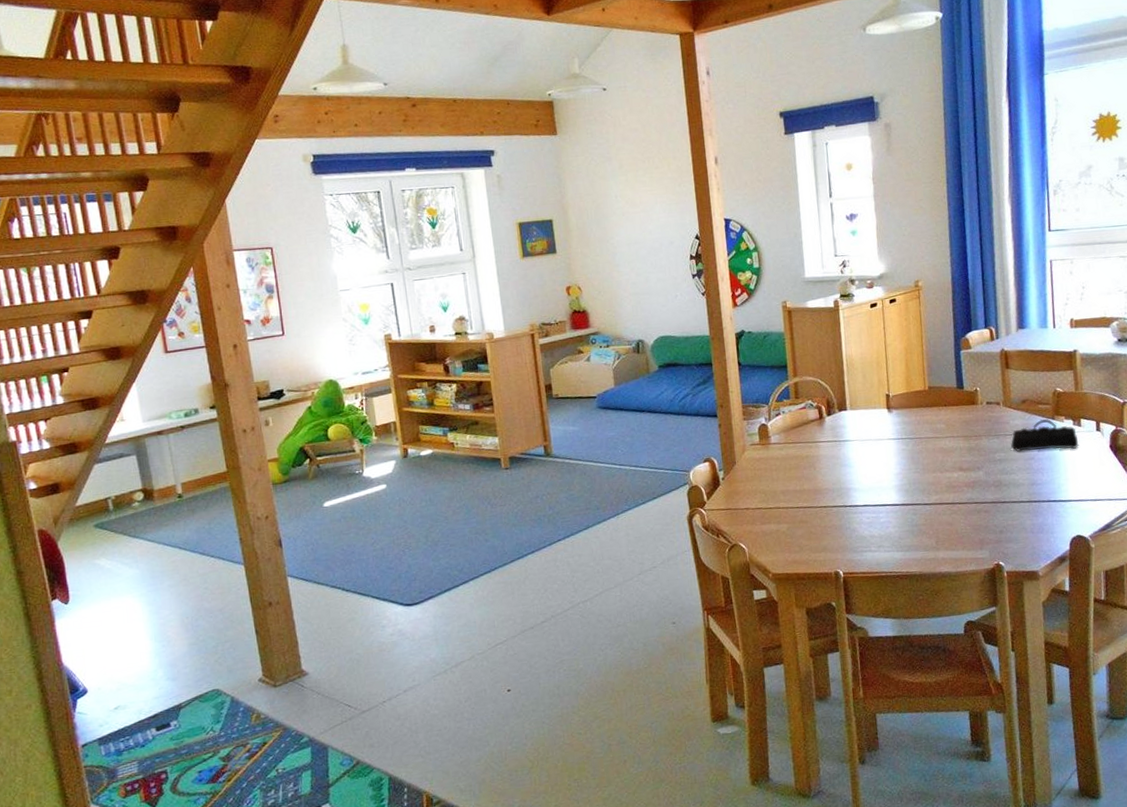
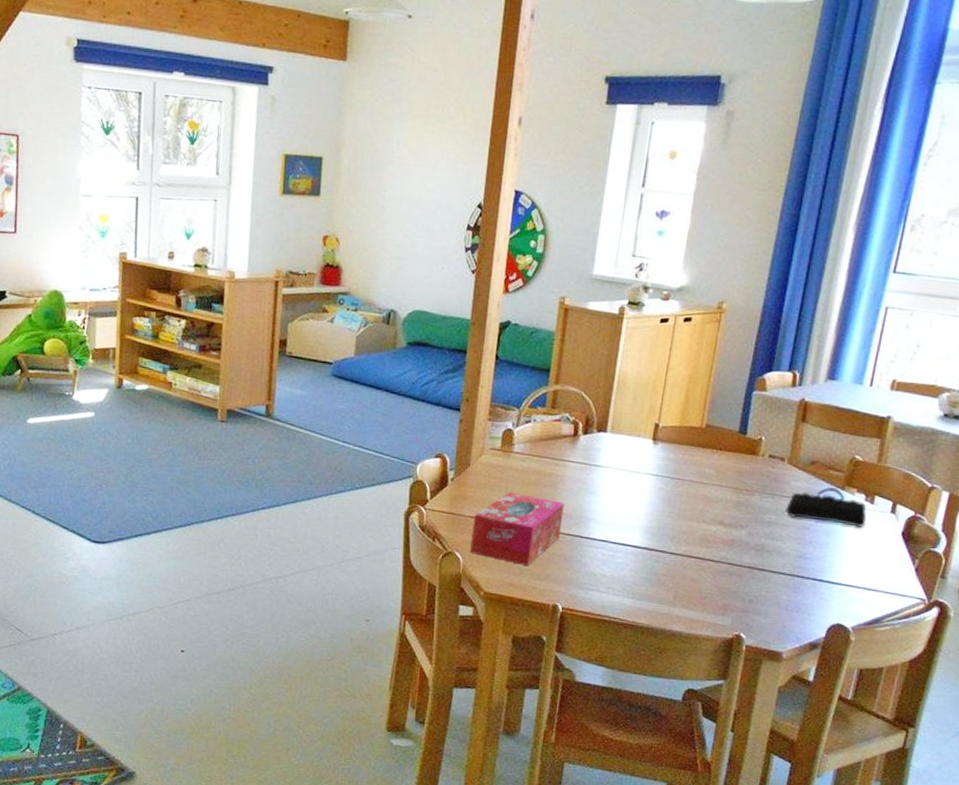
tissue box: none [749,479,827,543] -> present [470,492,565,566]

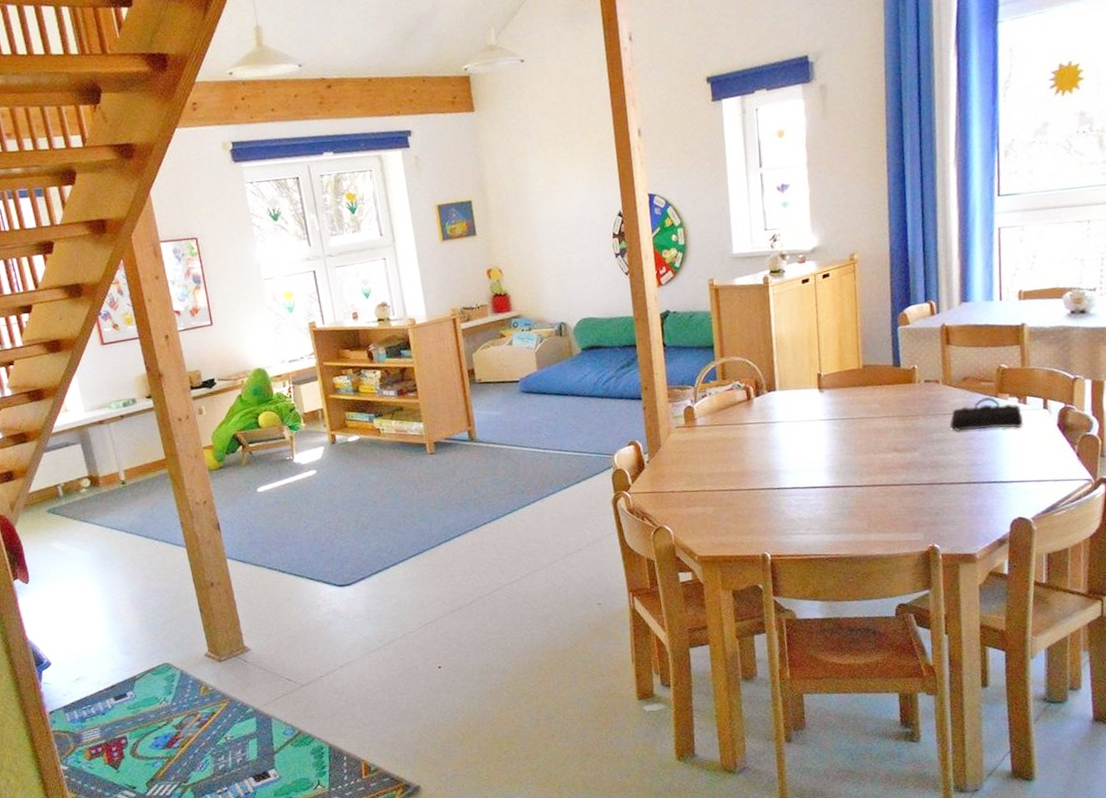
tissue box: present [470,492,565,566] -> none [674,461,755,525]

